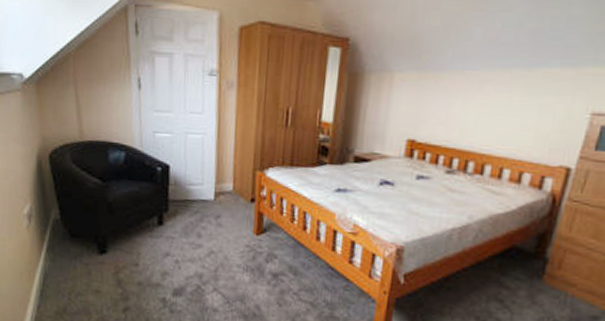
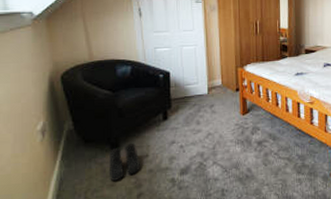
boots: none [94,246,130,288] -> present [108,142,141,182]

